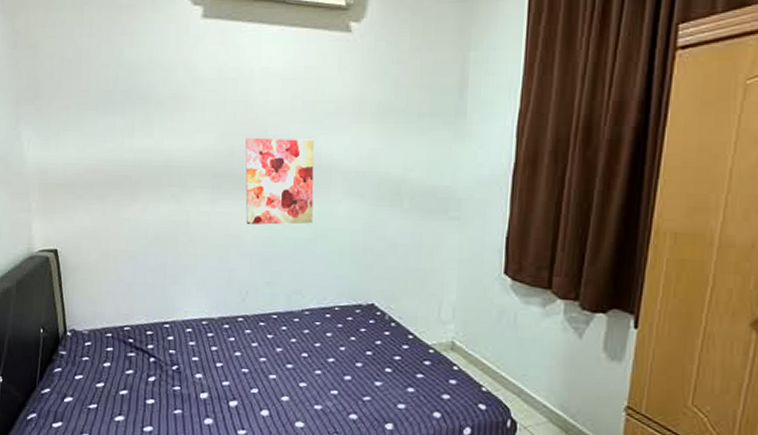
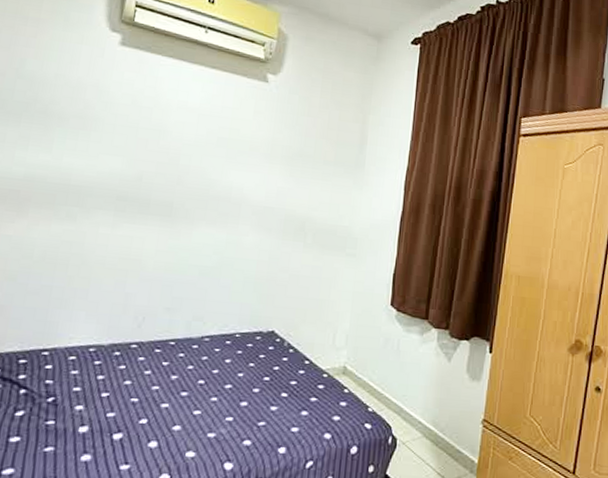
wall art: present [245,138,314,225] -> none [149,165,226,253]

